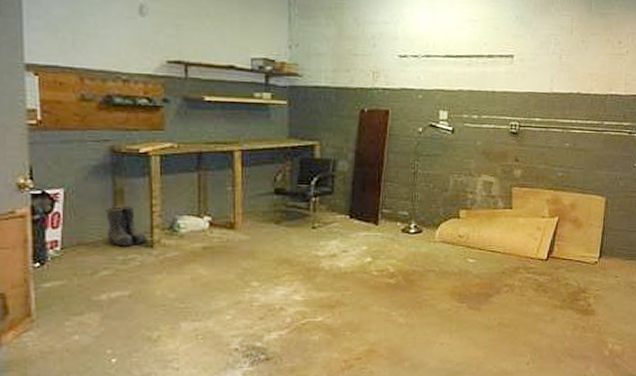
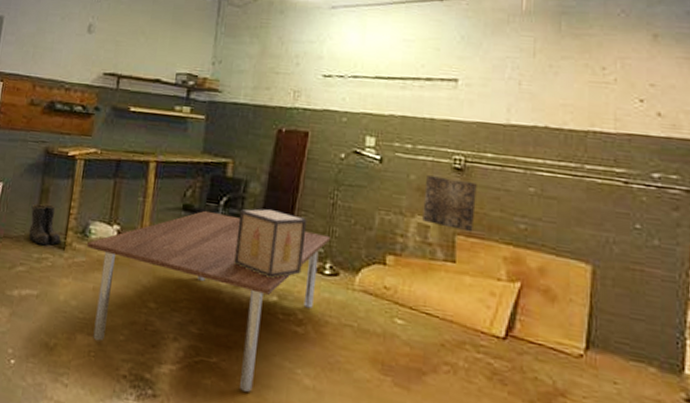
dining table: none [178,192,414,338] -> present [87,210,331,392]
ammunition box: none [330,183,393,244] -> present [234,208,307,279]
wall art: none [487,141,528,184] -> present [422,175,477,233]

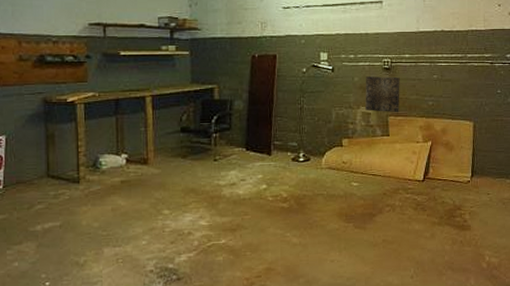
boots: present [28,203,62,246] -> none [39,147,75,184]
dining table: present [87,210,331,392] -> none [100,129,302,258]
ammunition box: present [234,208,307,279] -> none [228,119,283,173]

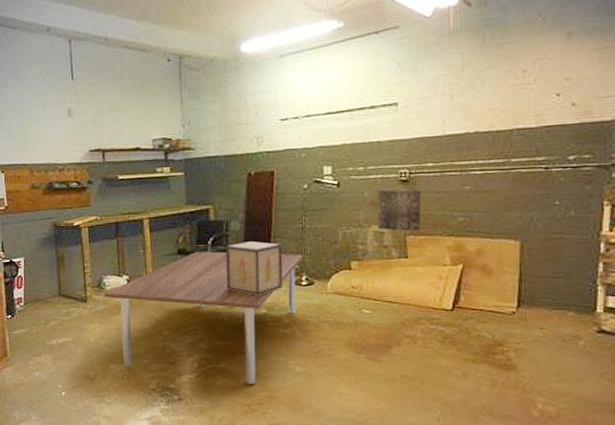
dining table: none [100,129,302,258] -> present [104,251,304,384]
ammunition box: none [228,119,283,173] -> present [225,240,283,296]

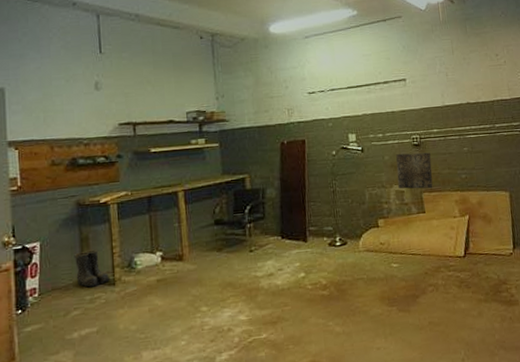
boots: none [52,268,83,302] -> present [74,249,111,288]
dining table: present [104,251,304,384] -> none [135,216,337,352]
ammunition box: present [225,240,283,296] -> none [262,206,319,261]

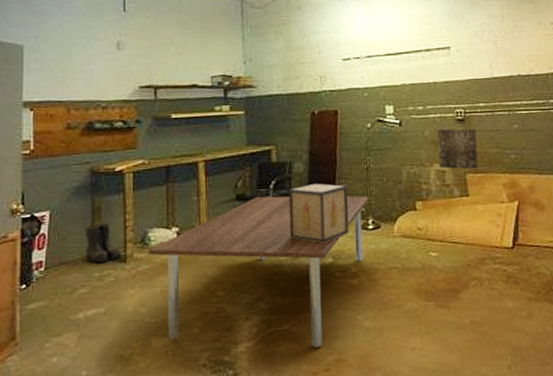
dining table: none [135,216,337,352] -> present [149,196,370,347]
ammunition box: none [262,206,319,261] -> present [288,183,349,244]

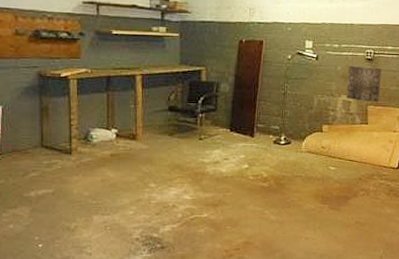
boots: present [84,222,122,264] -> none [34,119,68,153]
dining table: present [149,196,370,347] -> none [91,109,284,232]
ammunition box: present [288,183,349,244] -> none [214,102,266,153]

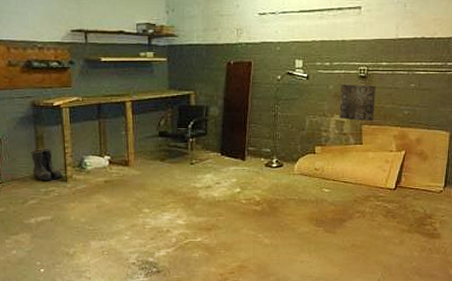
boots: none [34,119,68,153] -> present [30,148,63,181]

